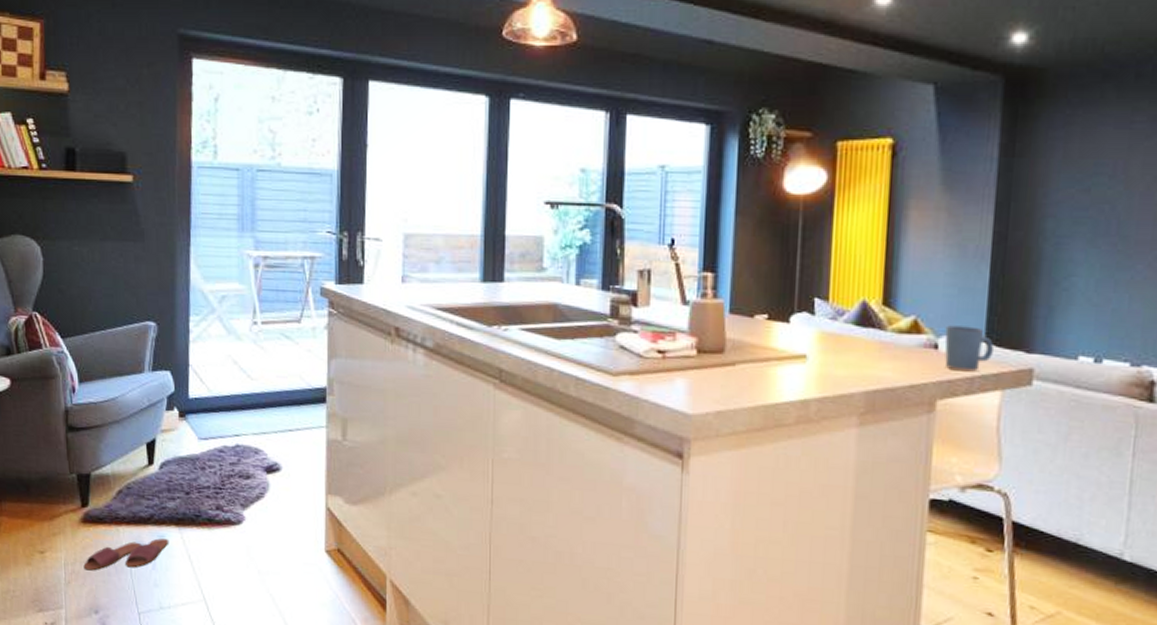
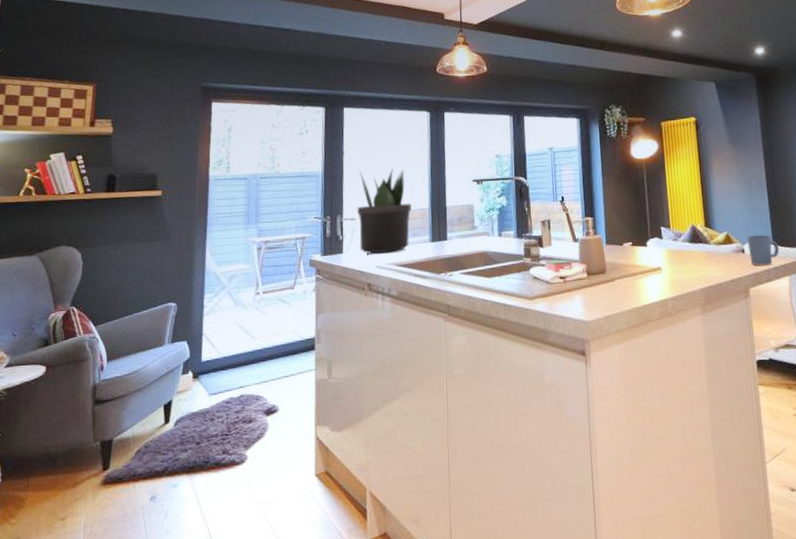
slippers: present [83,538,169,571] -> none [101,487,181,529]
planter: none [384,171,457,290] -> present [357,169,411,254]

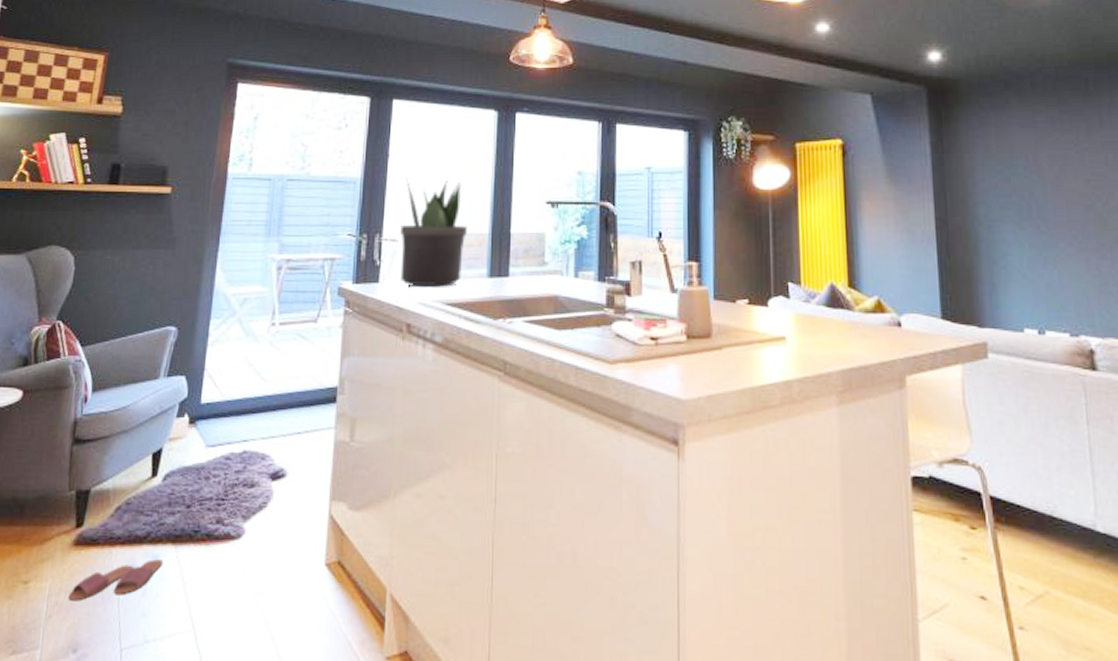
slippers: none [101,487,181,529] -> present [68,559,164,601]
mug: present [747,234,780,266] -> none [905,304,951,347]

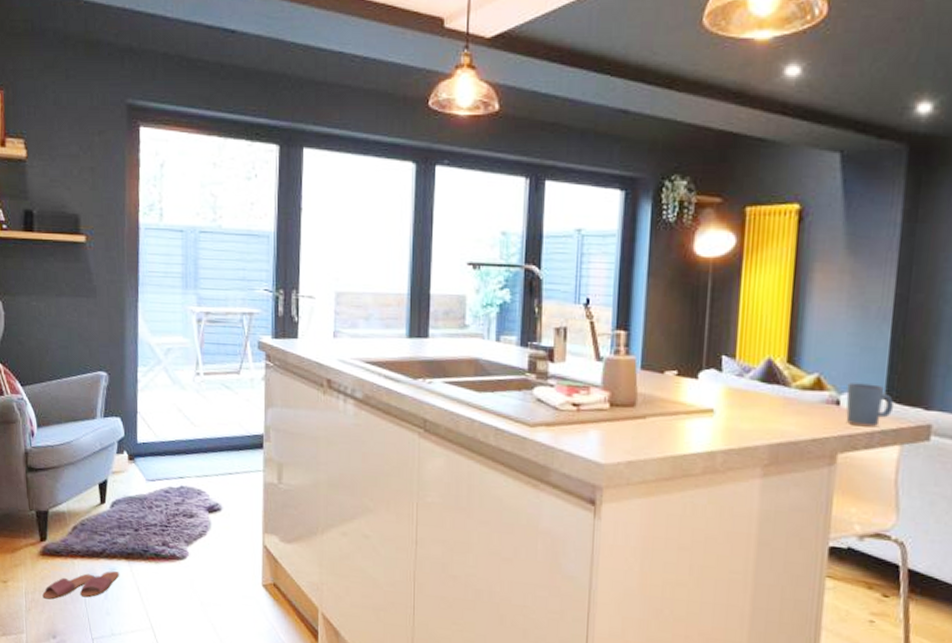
planter: present [400,178,467,287] -> none [317,233,385,345]
mug: none [905,304,951,347] -> present [846,383,895,427]

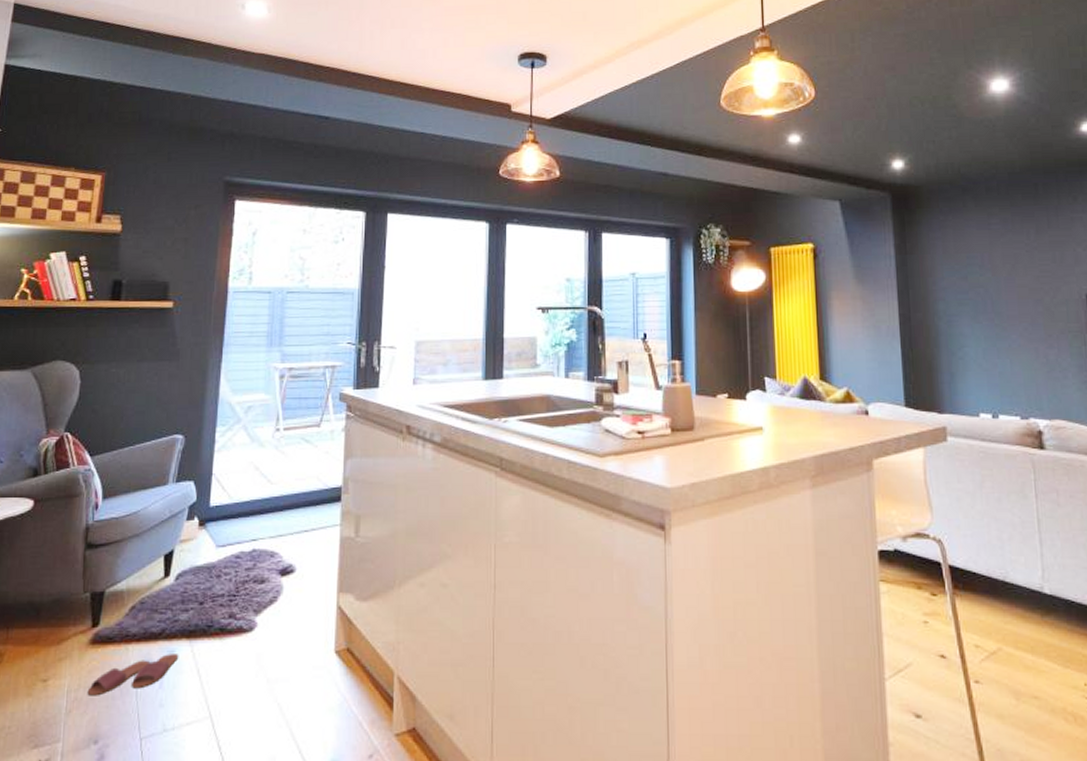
mug: present [846,383,895,427] -> none [872,394,914,433]

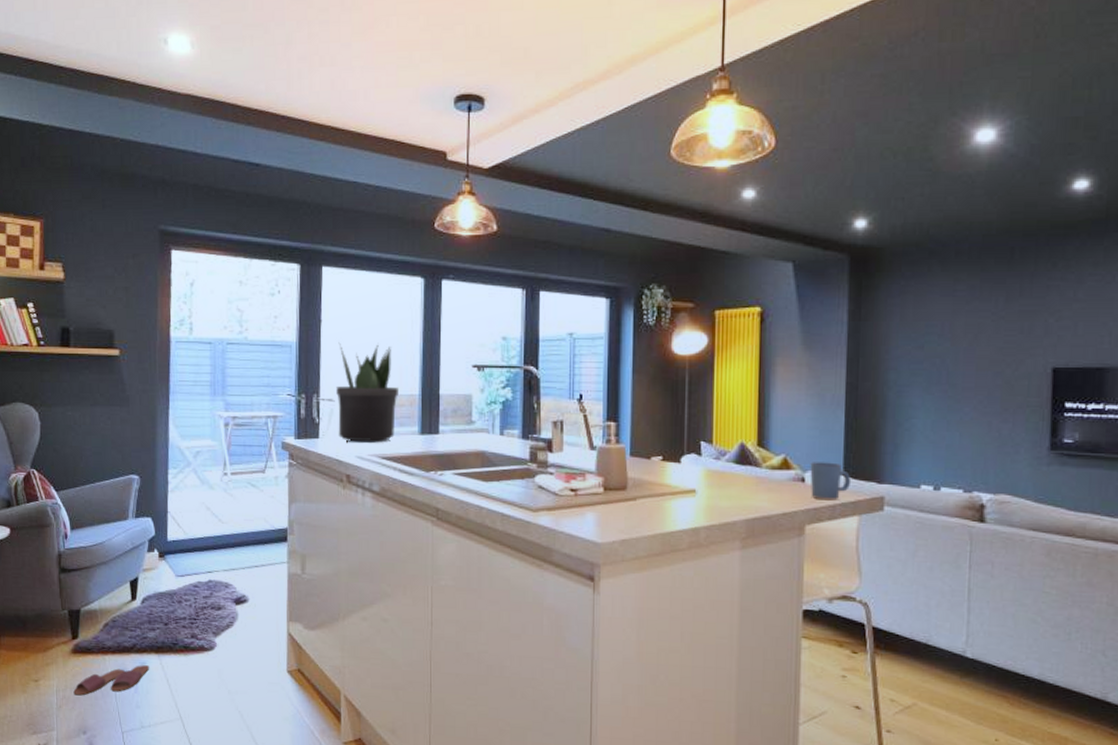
planter: none [398,288,462,390] -> present [336,342,398,443]
mug: none [872,394,914,433] -> present [810,462,852,501]

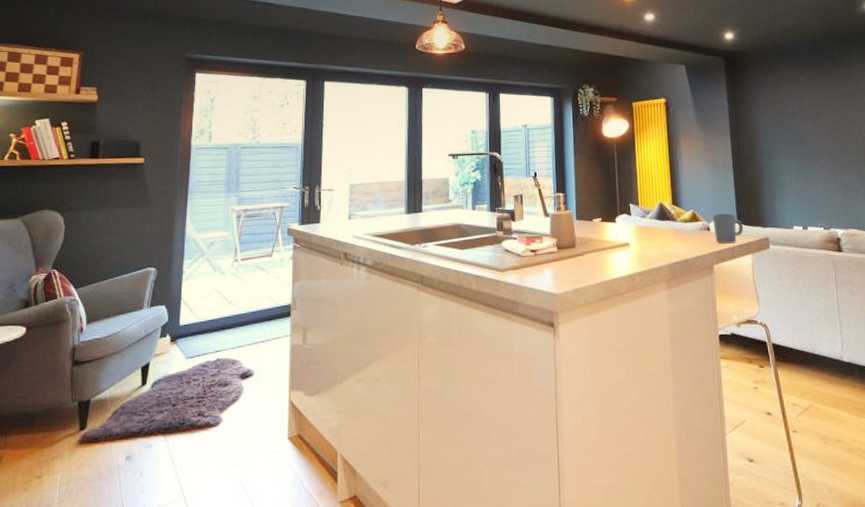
slippers: present [73,665,150,696] -> none [77,448,156,487]
planter: present [336,342,398,443] -> none [335,142,388,224]

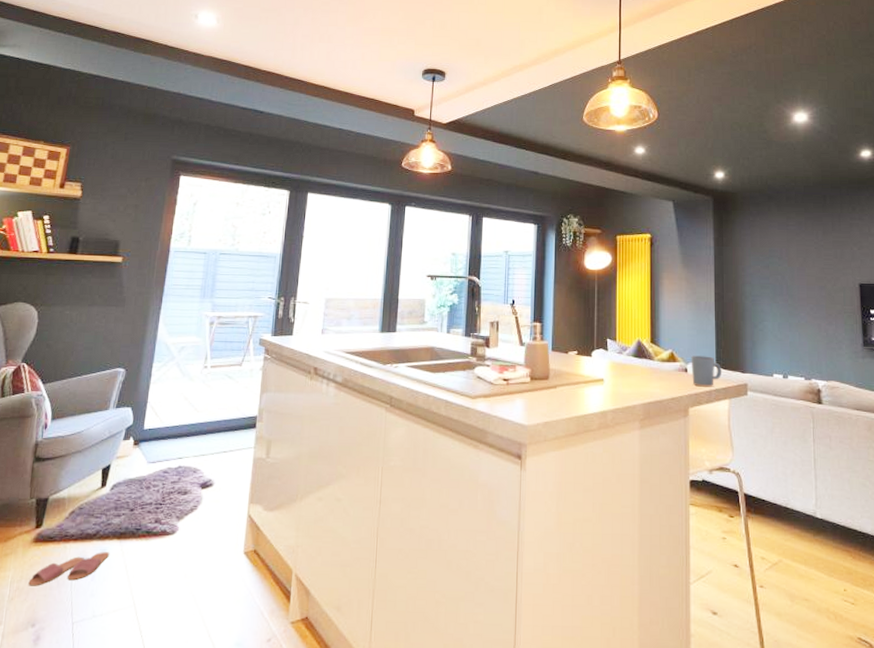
slippers: none [77,448,156,487] -> present [28,552,110,586]

